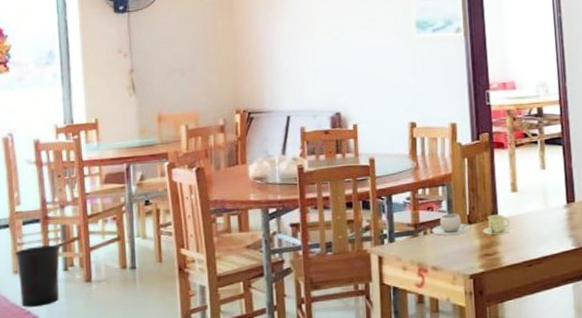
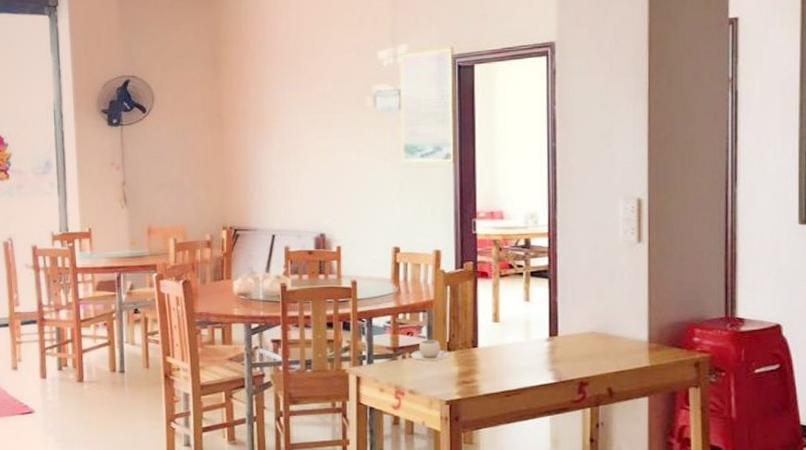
waste bin: present [14,245,60,307] -> none [13,345,55,401]
cup and saucer: present [482,214,512,236] -> none [461,343,491,364]

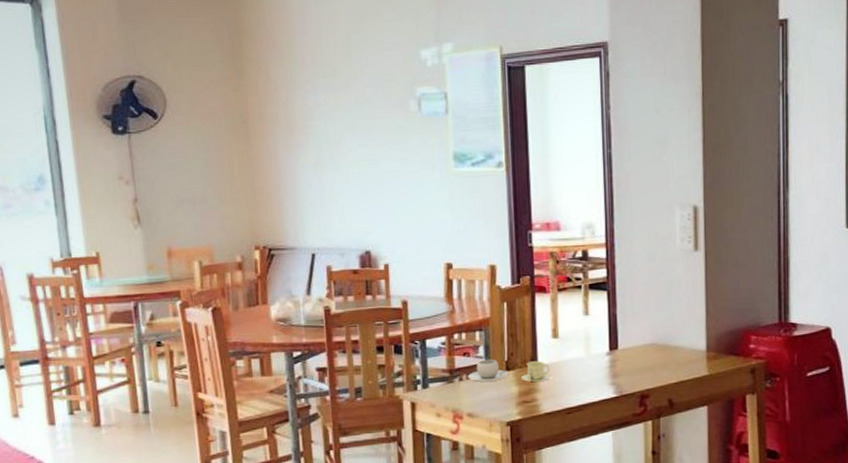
cup and saucer: none [461,343,491,364] -> present [520,360,552,383]

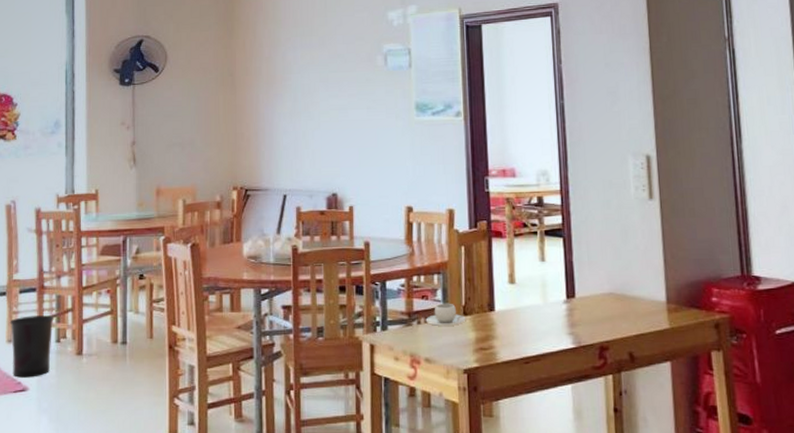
waste bin: none [12,387,65,452] -> present [9,315,54,378]
cup and saucer: present [520,360,552,383] -> none [477,306,509,329]

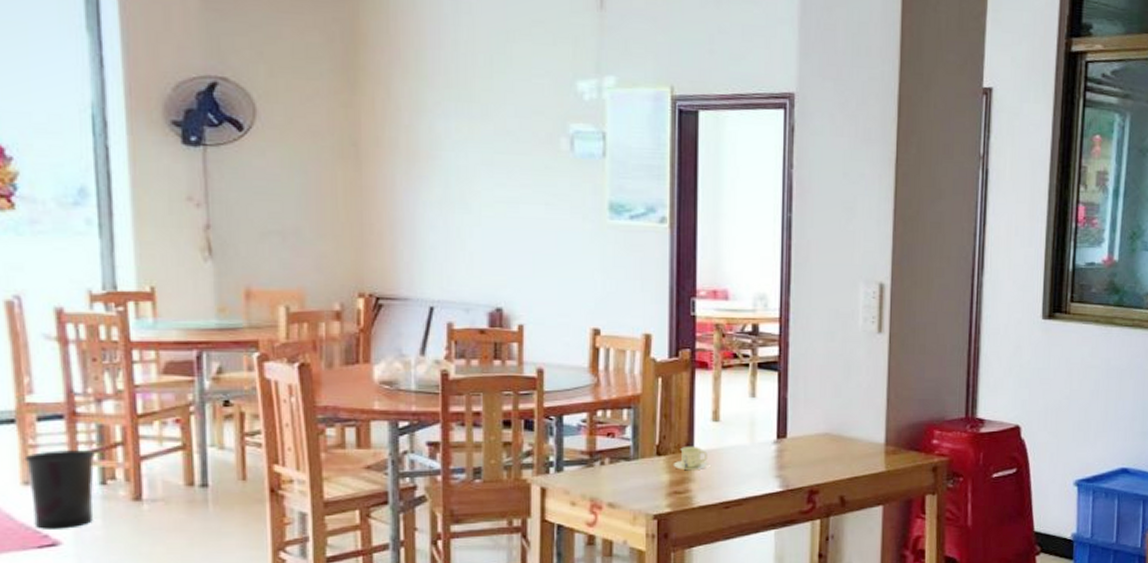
teacup: present [425,303,466,327] -> none [610,441,659,468]
cup and saucer: none [477,306,509,329] -> present [673,445,709,471]

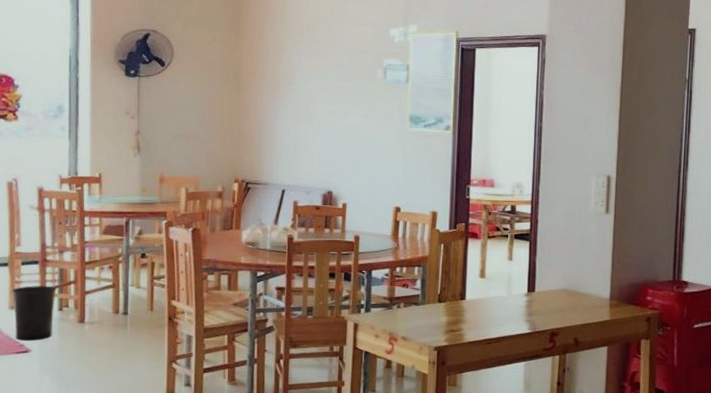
cup and saucer: present [673,445,709,471] -> none [450,295,476,315]

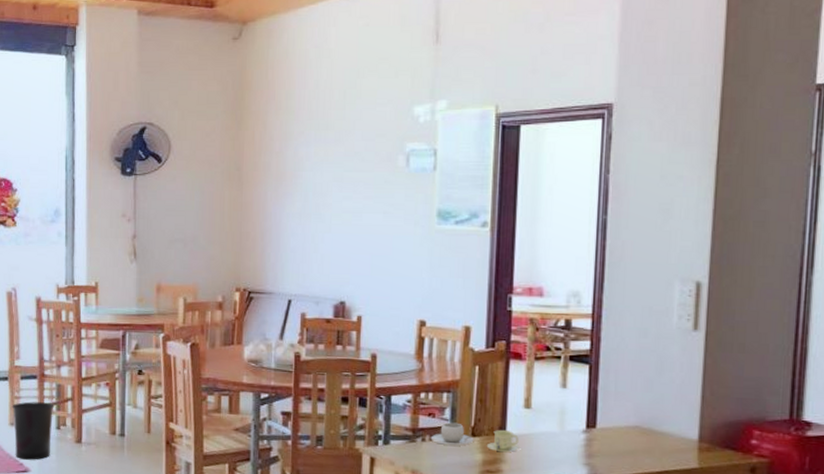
teacup: none [405,291,440,311] -> present [430,422,474,447]
cup and saucer: none [450,295,476,315] -> present [486,429,520,453]

